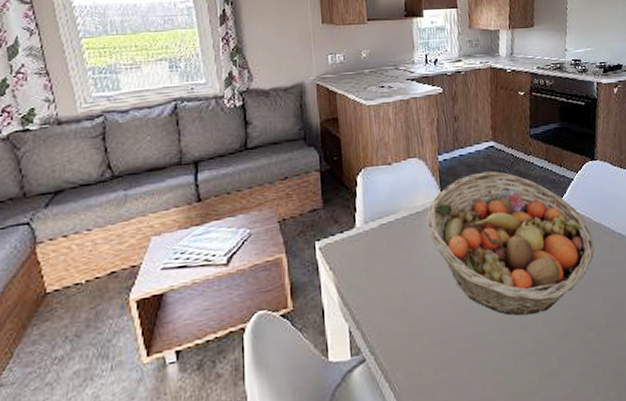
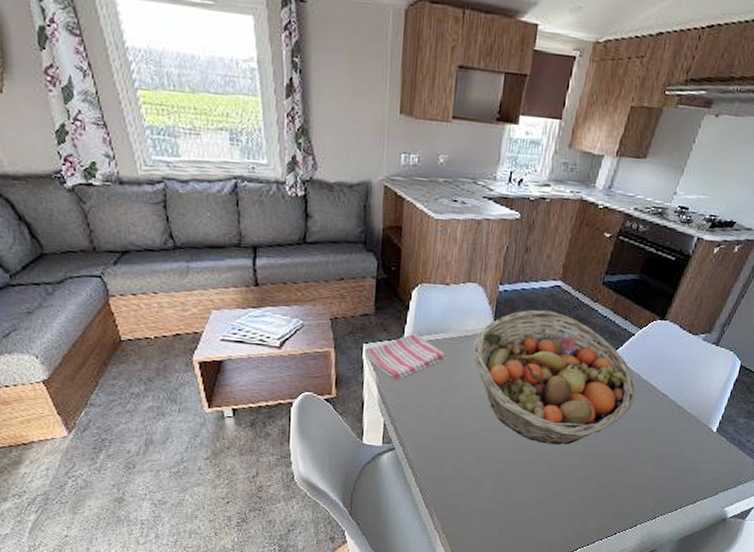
dish towel: none [317,219,403,276] -> present [364,333,448,380]

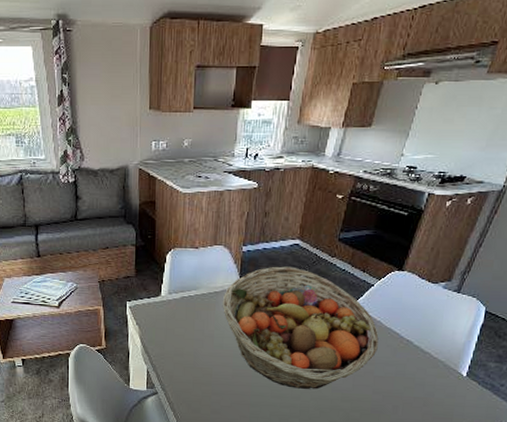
dish towel: present [364,333,448,380] -> none [128,291,200,332]

